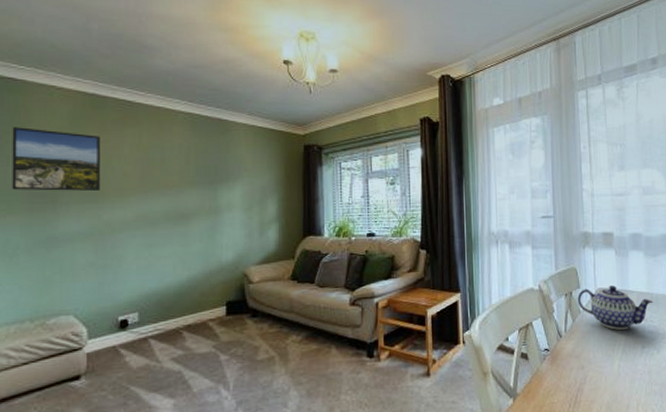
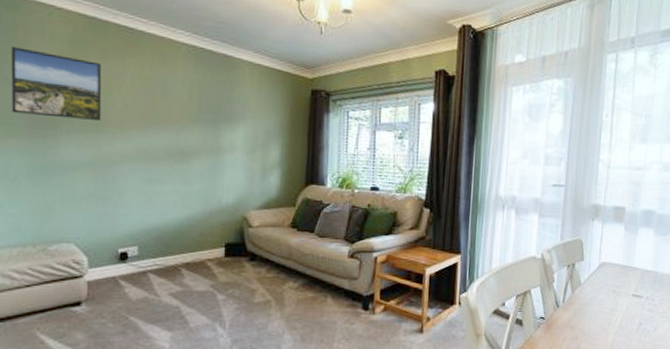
teapot: present [577,286,654,330] -> none [579,261,658,305]

